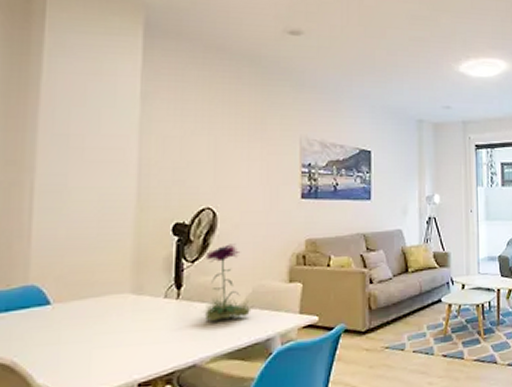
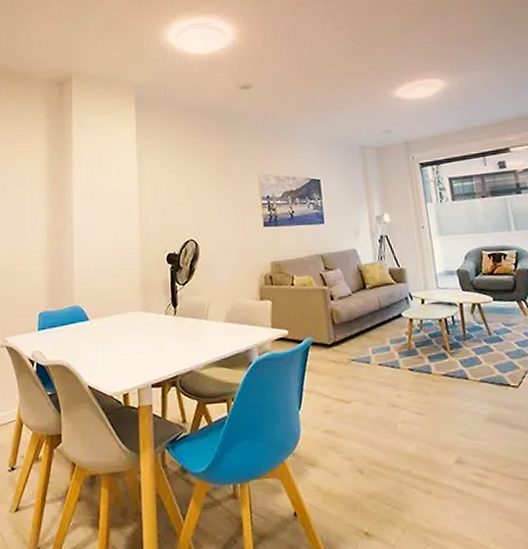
flower: present [204,244,253,321] -> none [192,268,233,334]

